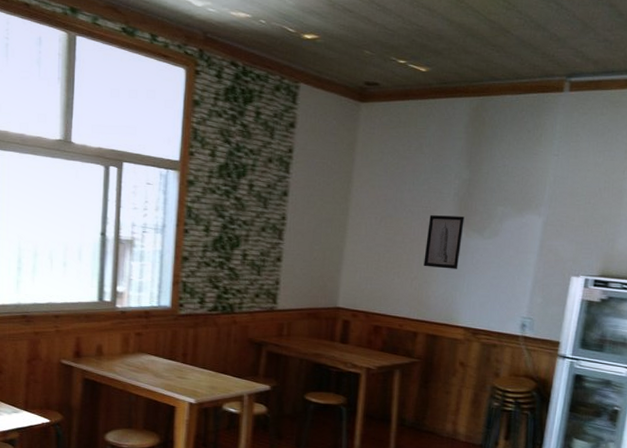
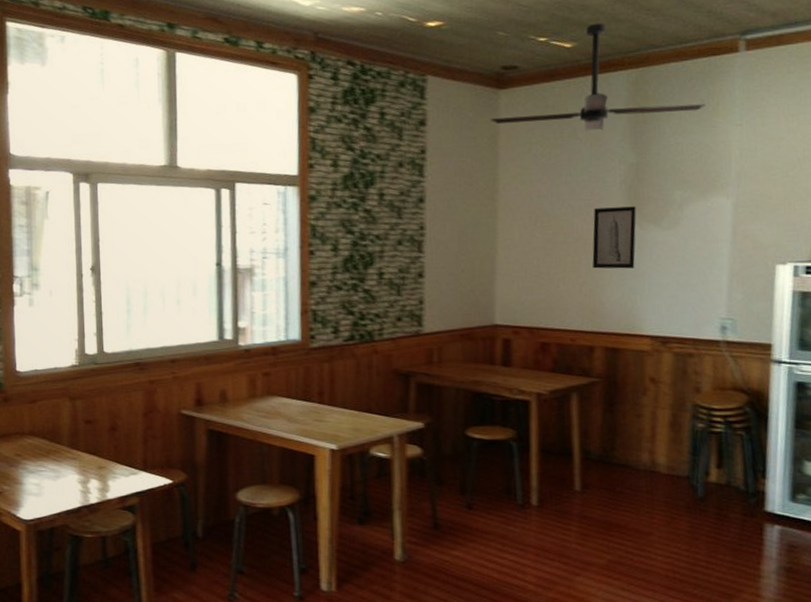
ceiling fan: none [351,52,531,148] -> present [491,23,706,132]

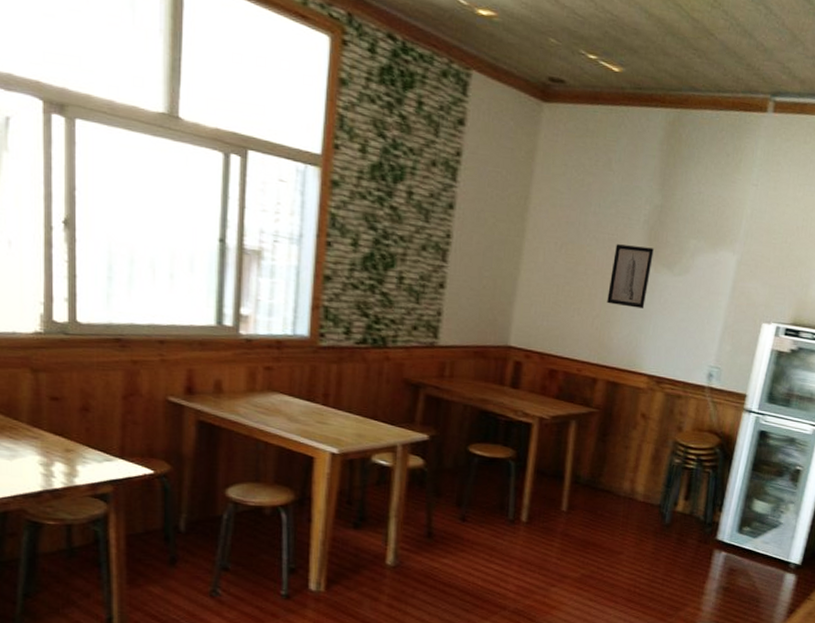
ceiling fan: present [491,23,706,132] -> none [531,51,730,166]

